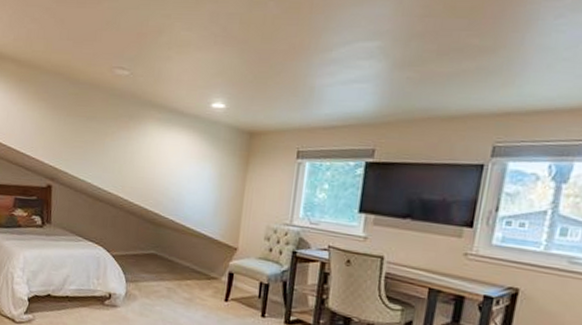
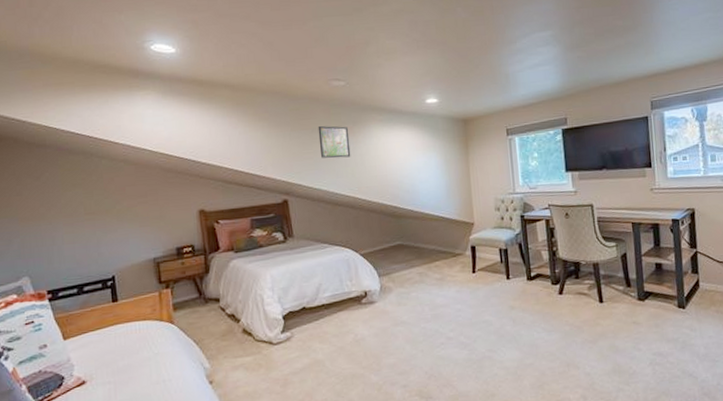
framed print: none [91,114,124,153] -> present [318,125,351,159]

